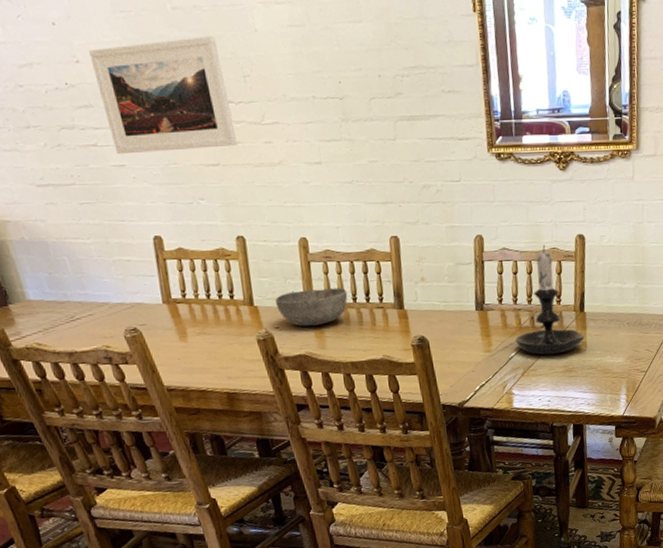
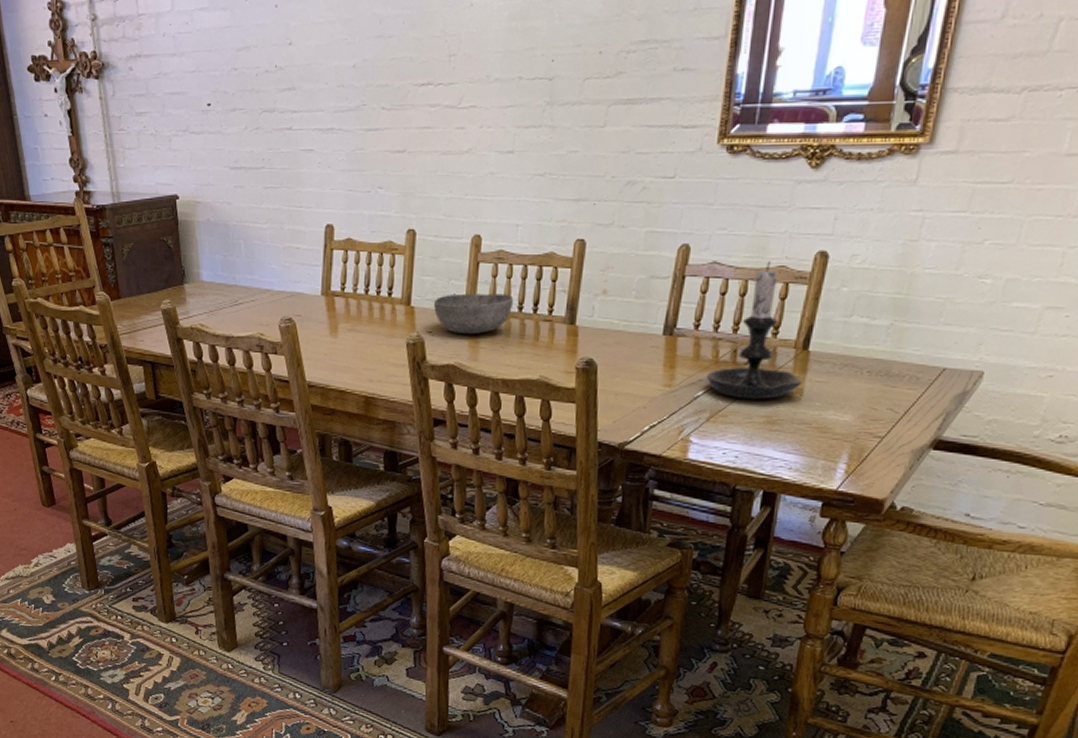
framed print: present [89,36,237,155] -> none [302,13,429,139]

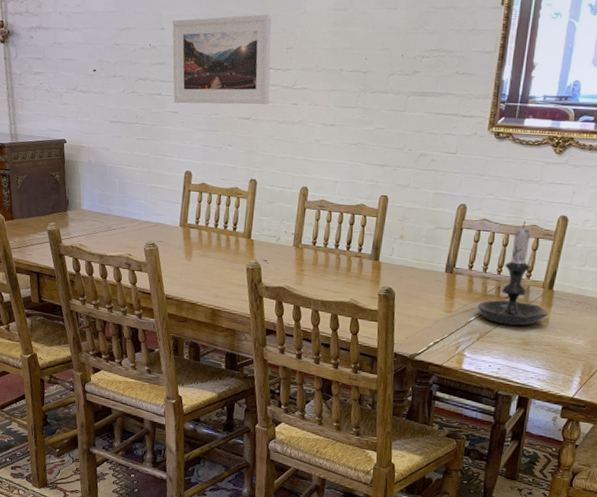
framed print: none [302,13,429,139] -> present [172,14,272,105]
bowl: present [434,293,514,334] -> none [269,231,332,264]

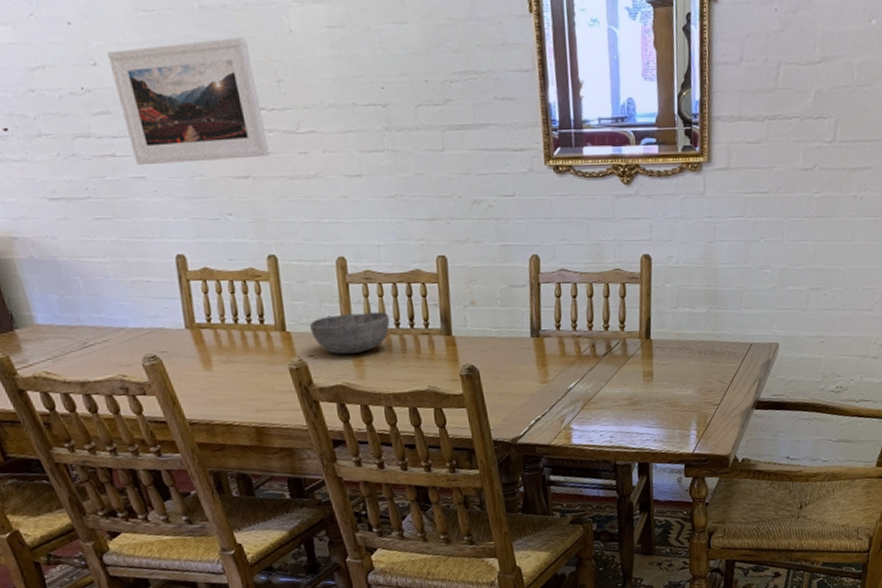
bowl: none [269,231,332,264] -> present [310,312,390,354]
candle holder: present [477,221,549,326] -> none [574,265,651,387]

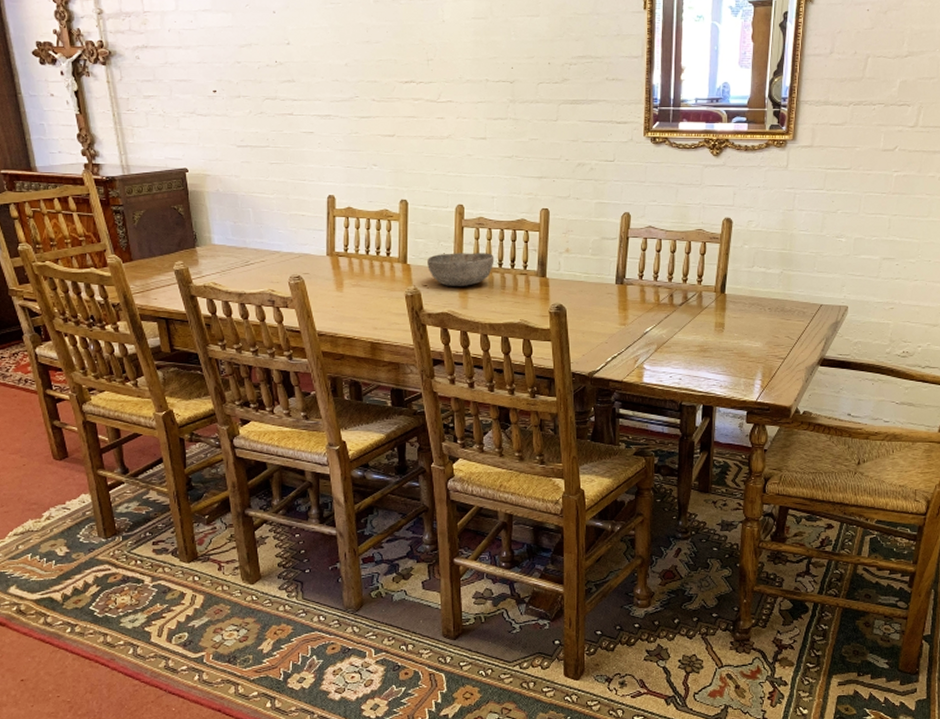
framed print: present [107,38,270,166] -> none [299,25,413,123]

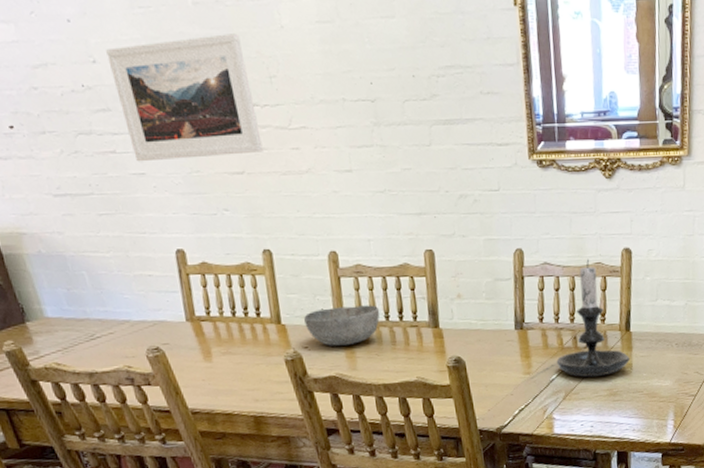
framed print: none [299,25,413,123] -> present [106,34,263,162]
candle holder: none [651,225,724,333] -> present [556,259,631,378]

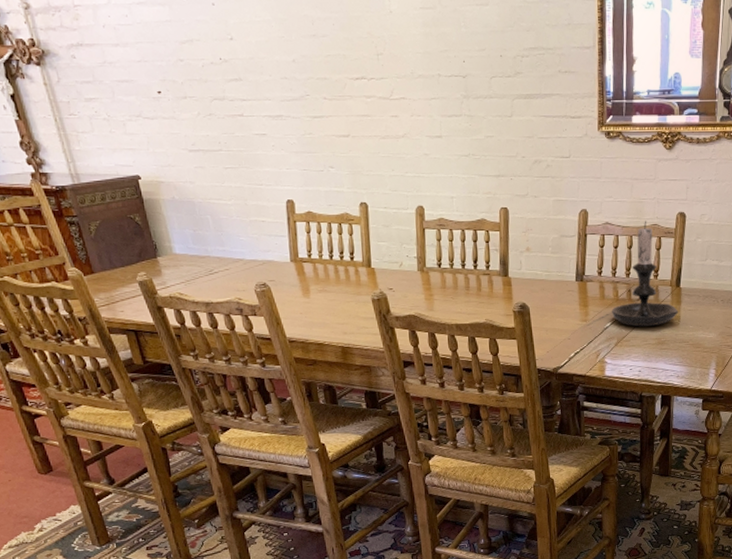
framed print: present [106,34,263,162] -> none [242,17,367,124]
bowl: present [304,305,380,346] -> none [391,254,457,289]

